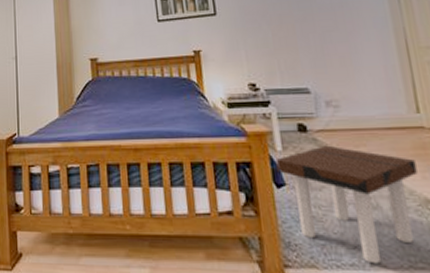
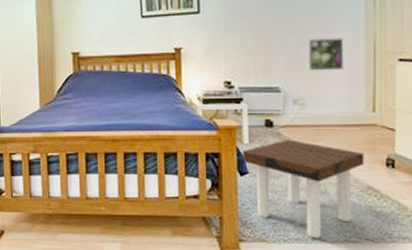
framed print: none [334,34,375,70] -> present [308,38,343,71]

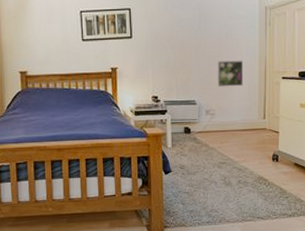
side table: present [242,139,364,239] -> none [166,142,257,220]

